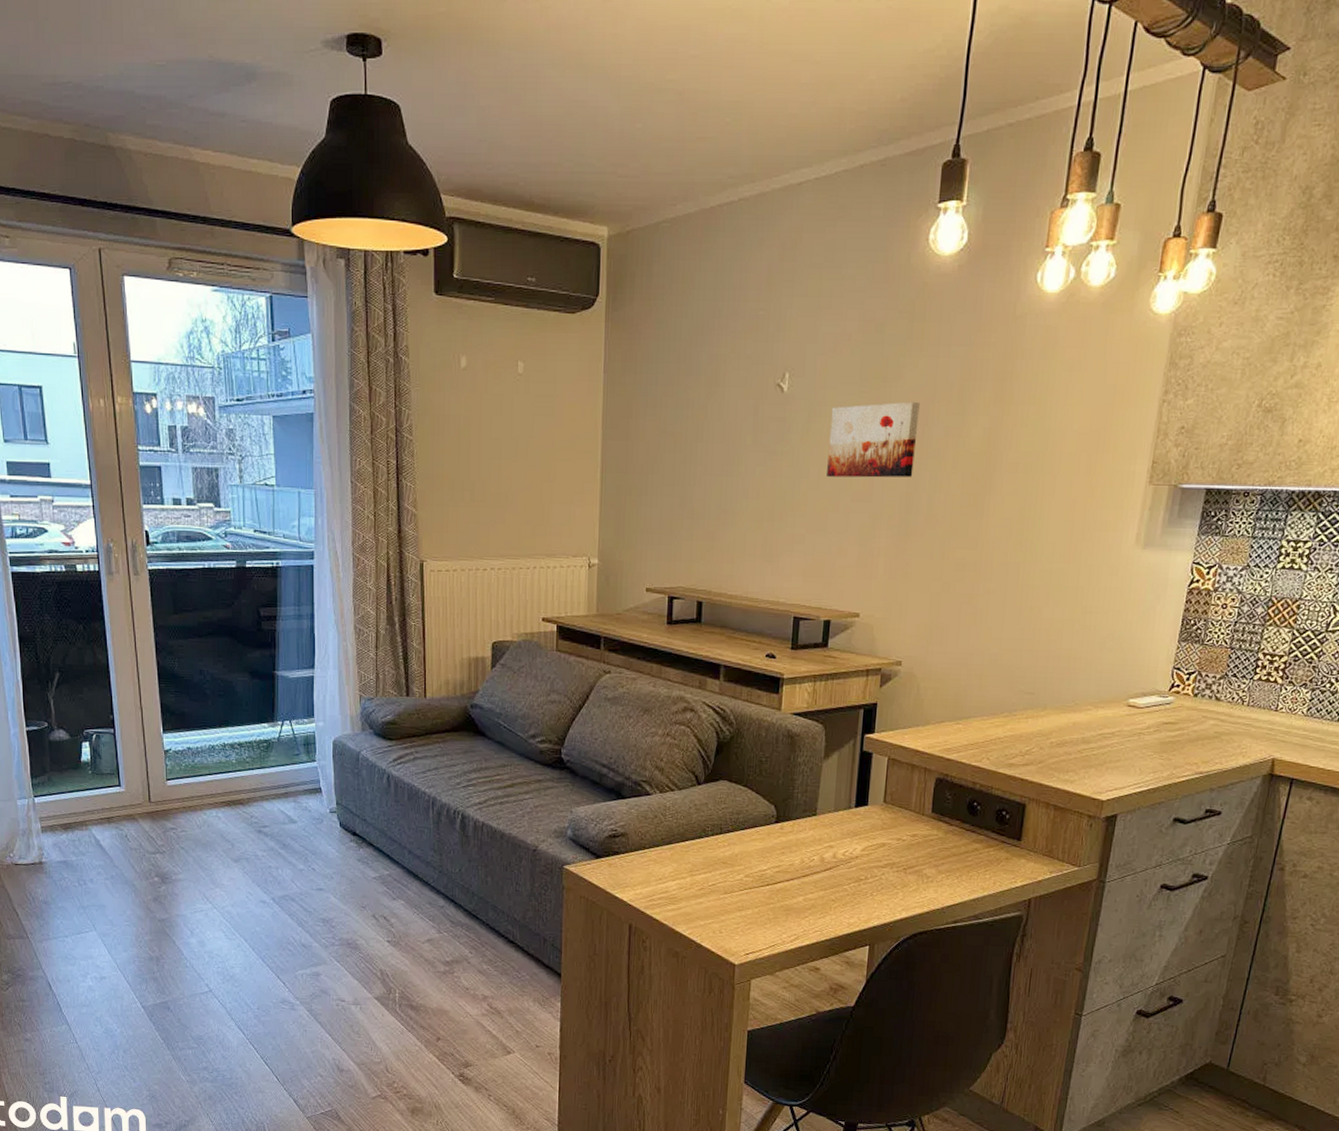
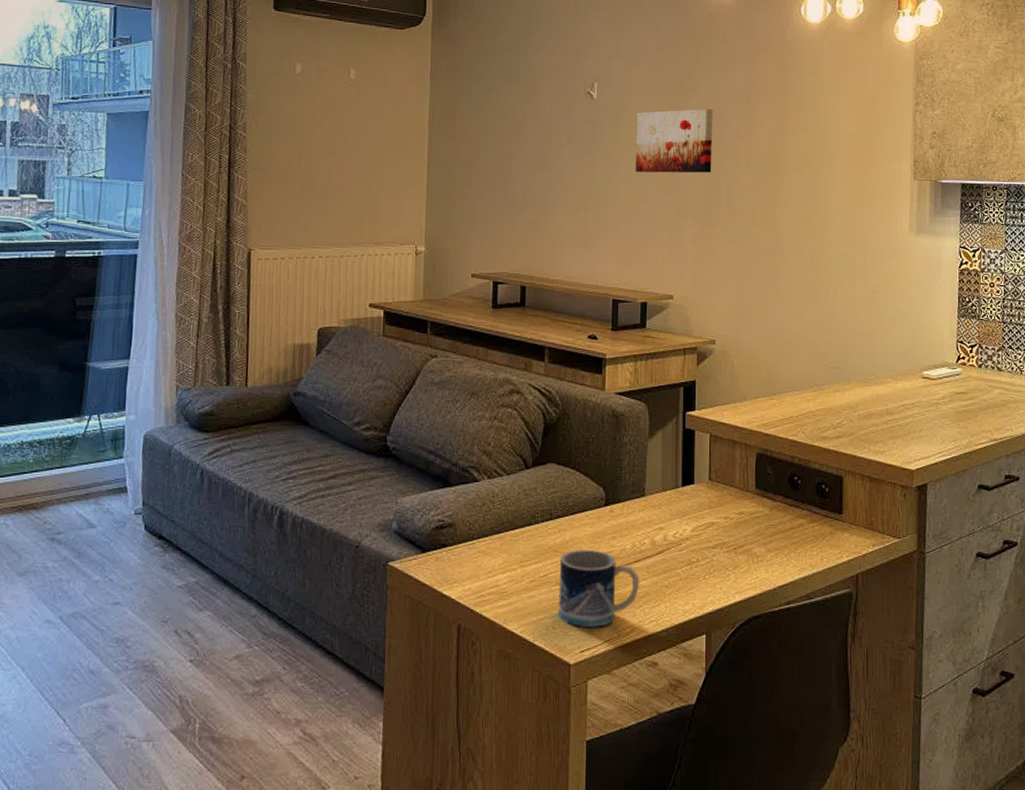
mug: none [725,863,806,934] -> present [558,550,639,627]

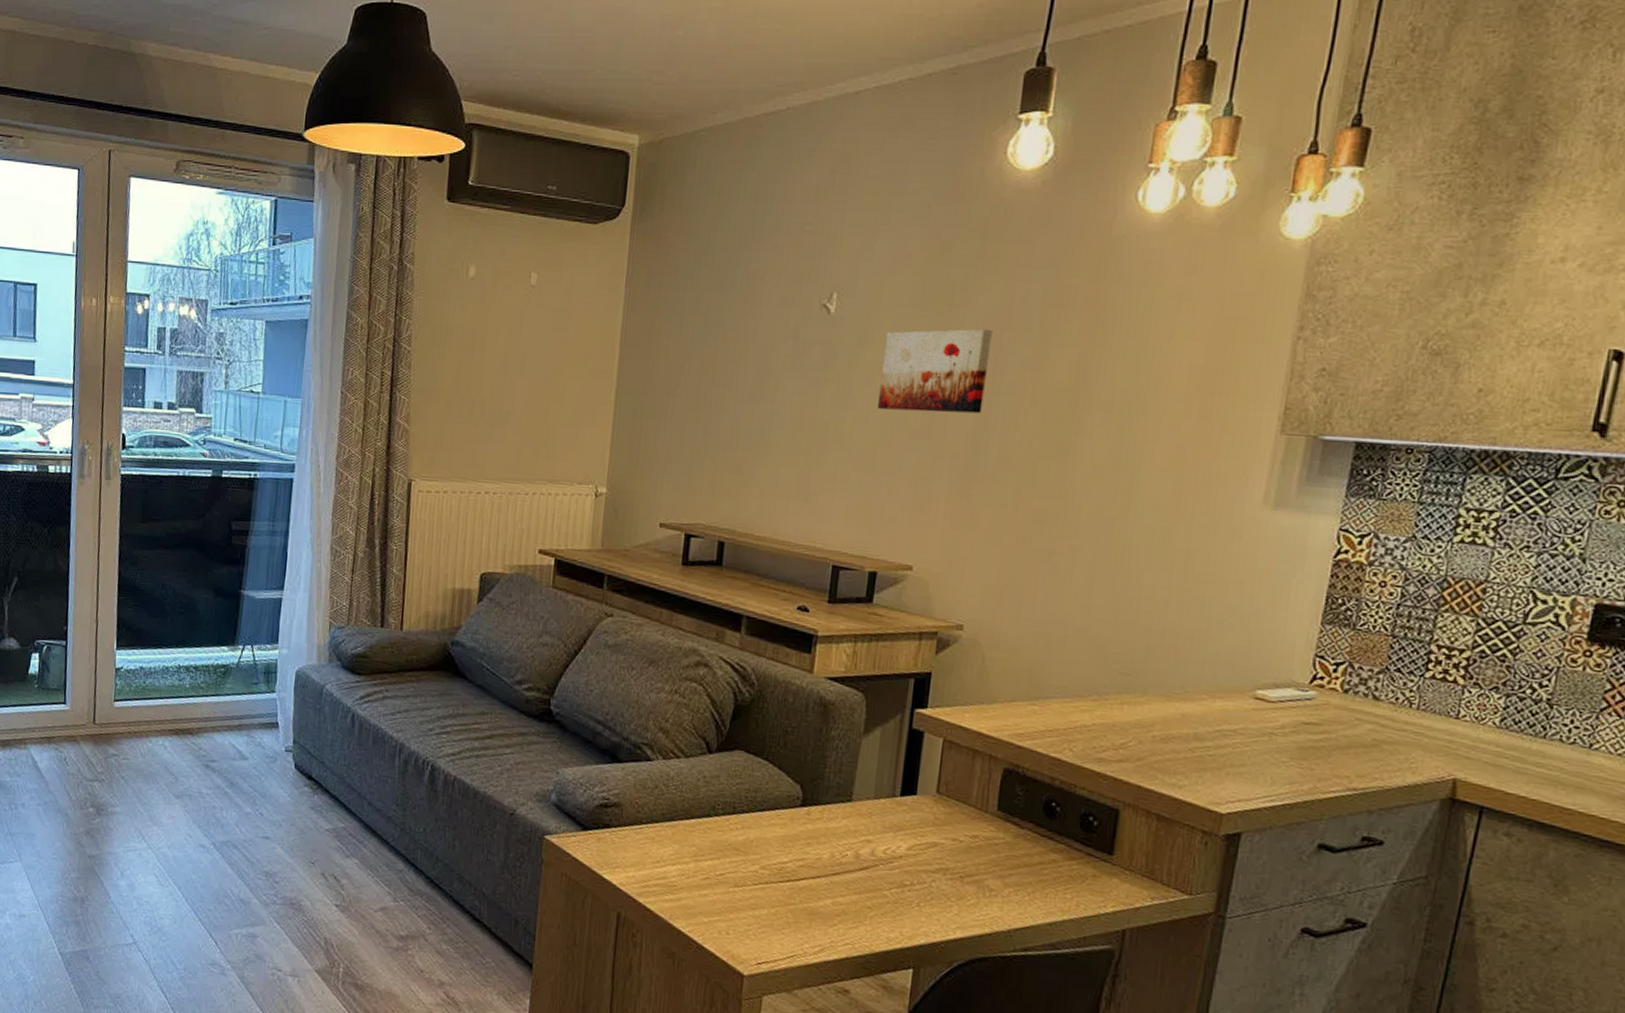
mug: present [558,550,639,627] -> none [734,851,836,941]

